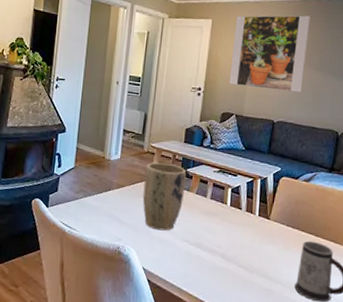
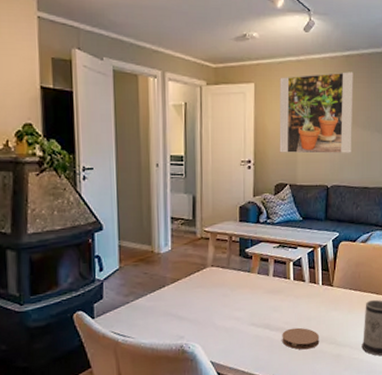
plant pot: present [142,162,187,231] -> none [201,247,246,320]
coaster: none [212,252,251,277] -> present [282,327,320,350]

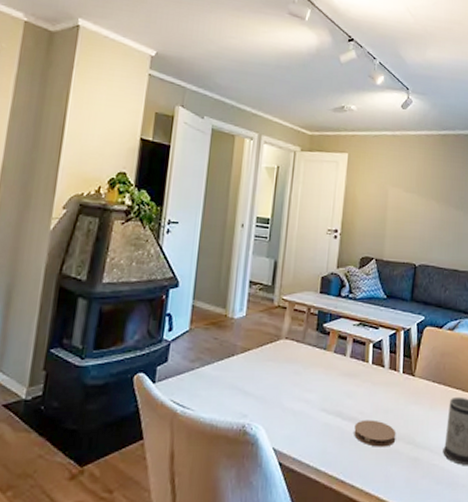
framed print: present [279,72,353,154] -> none [368,149,449,232]

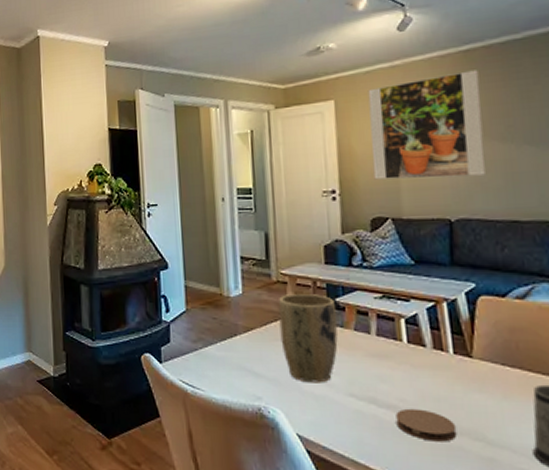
plant pot: none [272,319,323,400] -> present [278,294,338,383]
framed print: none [368,149,449,232] -> present [368,69,487,180]

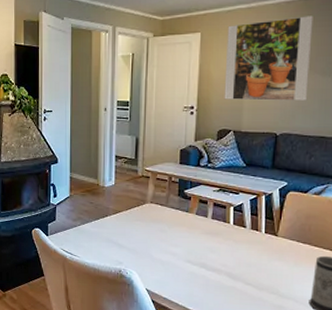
plant pot: present [278,294,338,383] -> none [141,186,185,253]
coaster: present [395,408,457,442] -> none [218,271,260,295]

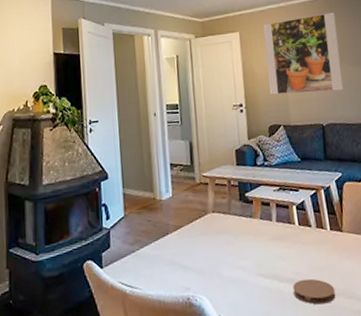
coaster: none [218,271,260,295] -> present [293,278,336,305]

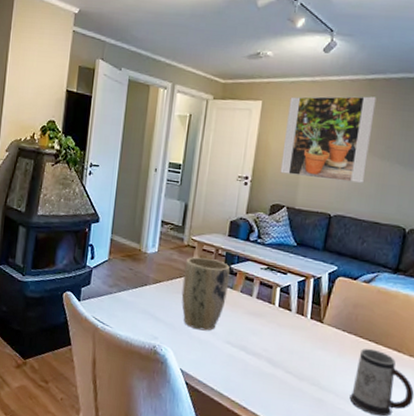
plant pot: none [201,191,249,269] -> present [181,257,230,331]
coaster: present [293,278,336,305] -> none [257,356,301,385]

